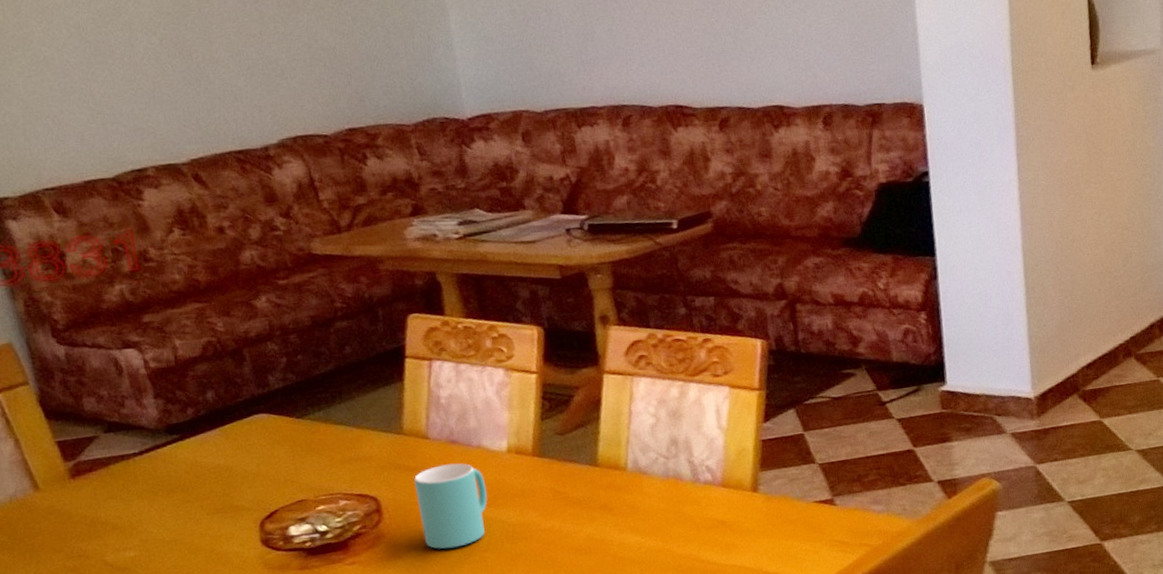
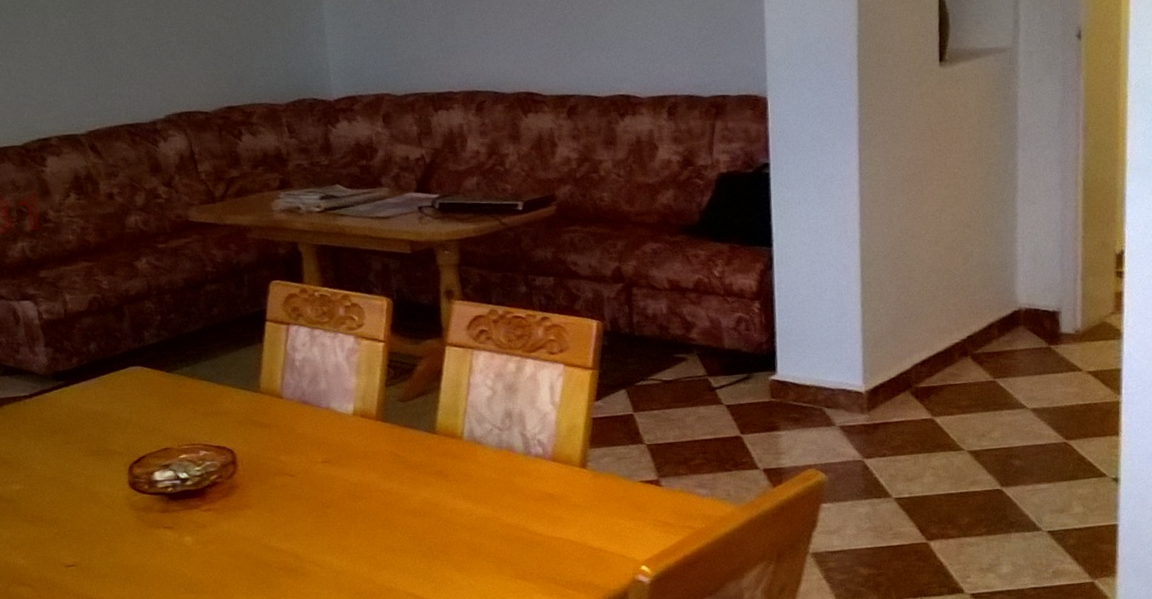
mug: present [413,463,487,549] -> none [267,422,333,503]

